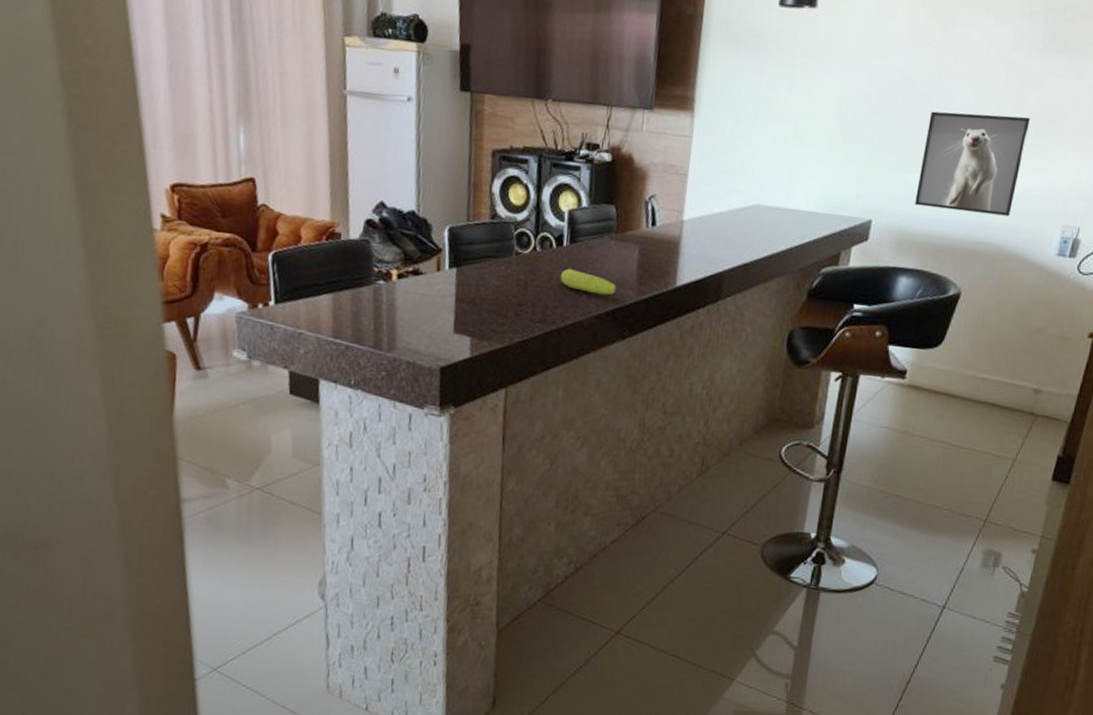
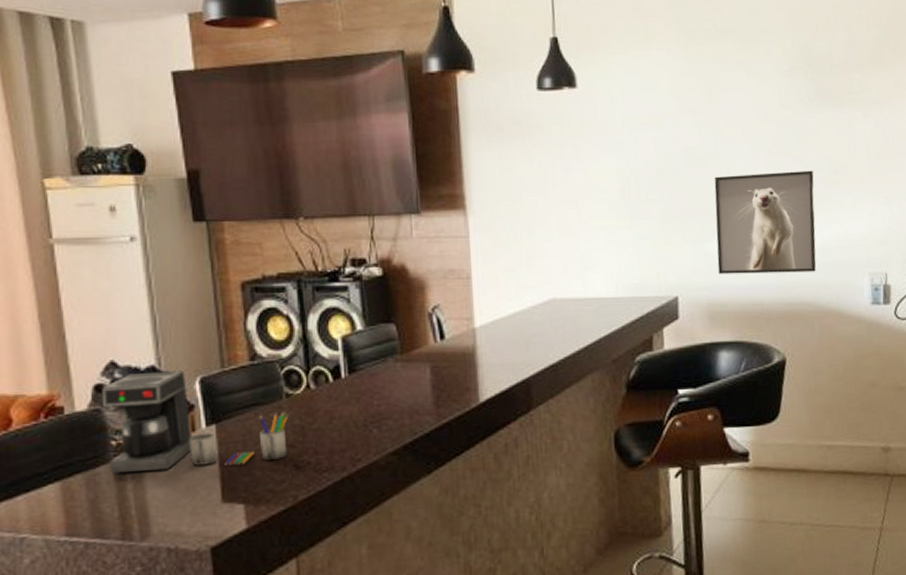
coffee maker: none [370,215,517,306] -> present [101,370,289,474]
fruit: present [560,268,617,295] -> none [343,402,412,427]

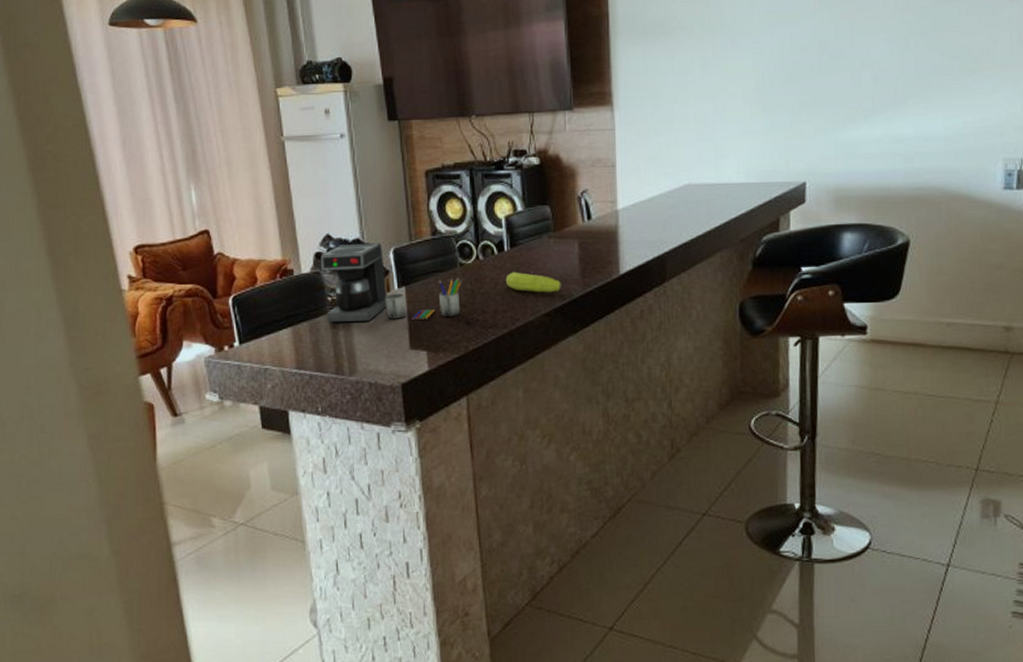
fruit: none [343,402,412,427] -> present [505,272,562,293]
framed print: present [714,170,817,274] -> none [846,58,951,161]

